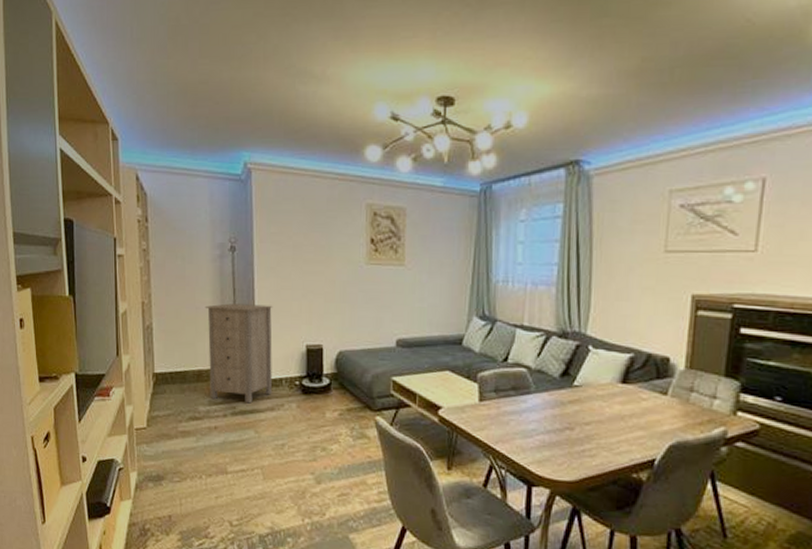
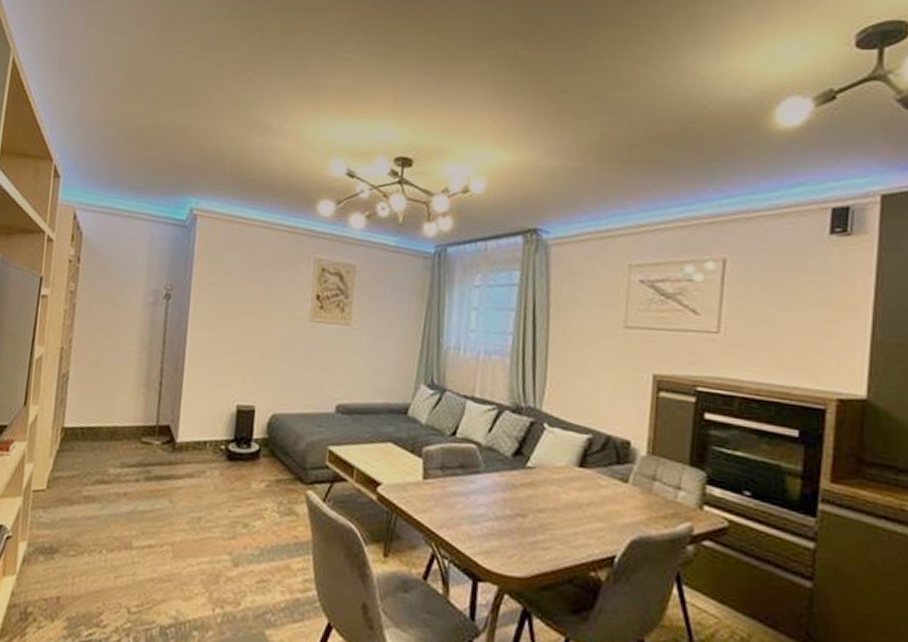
storage cabinet: present [205,303,273,404] -> none [123,354,205,468]

